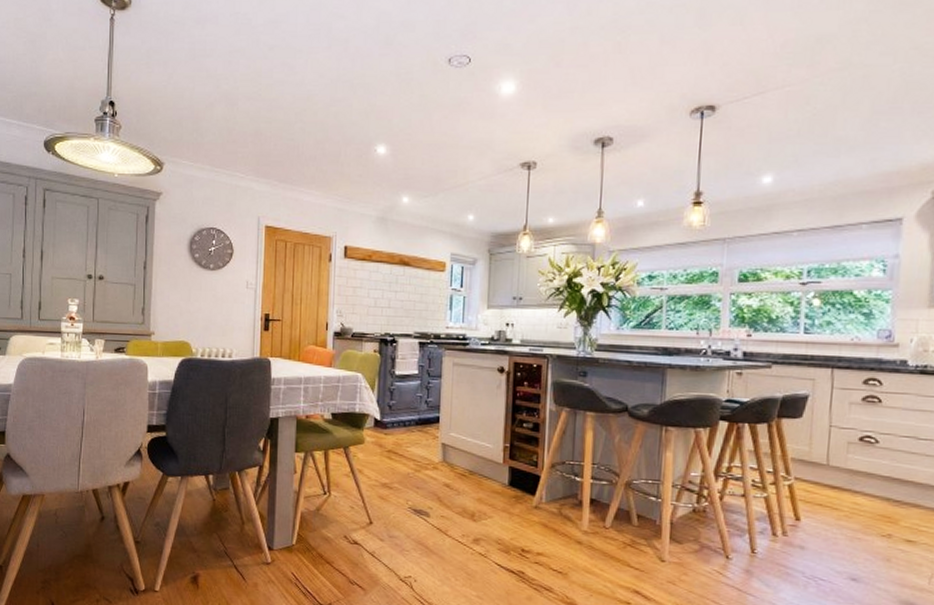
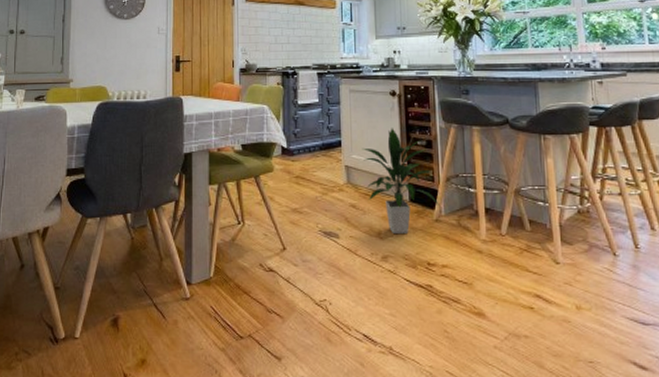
indoor plant: none [461,407,542,518] -> present [362,128,441,233]

